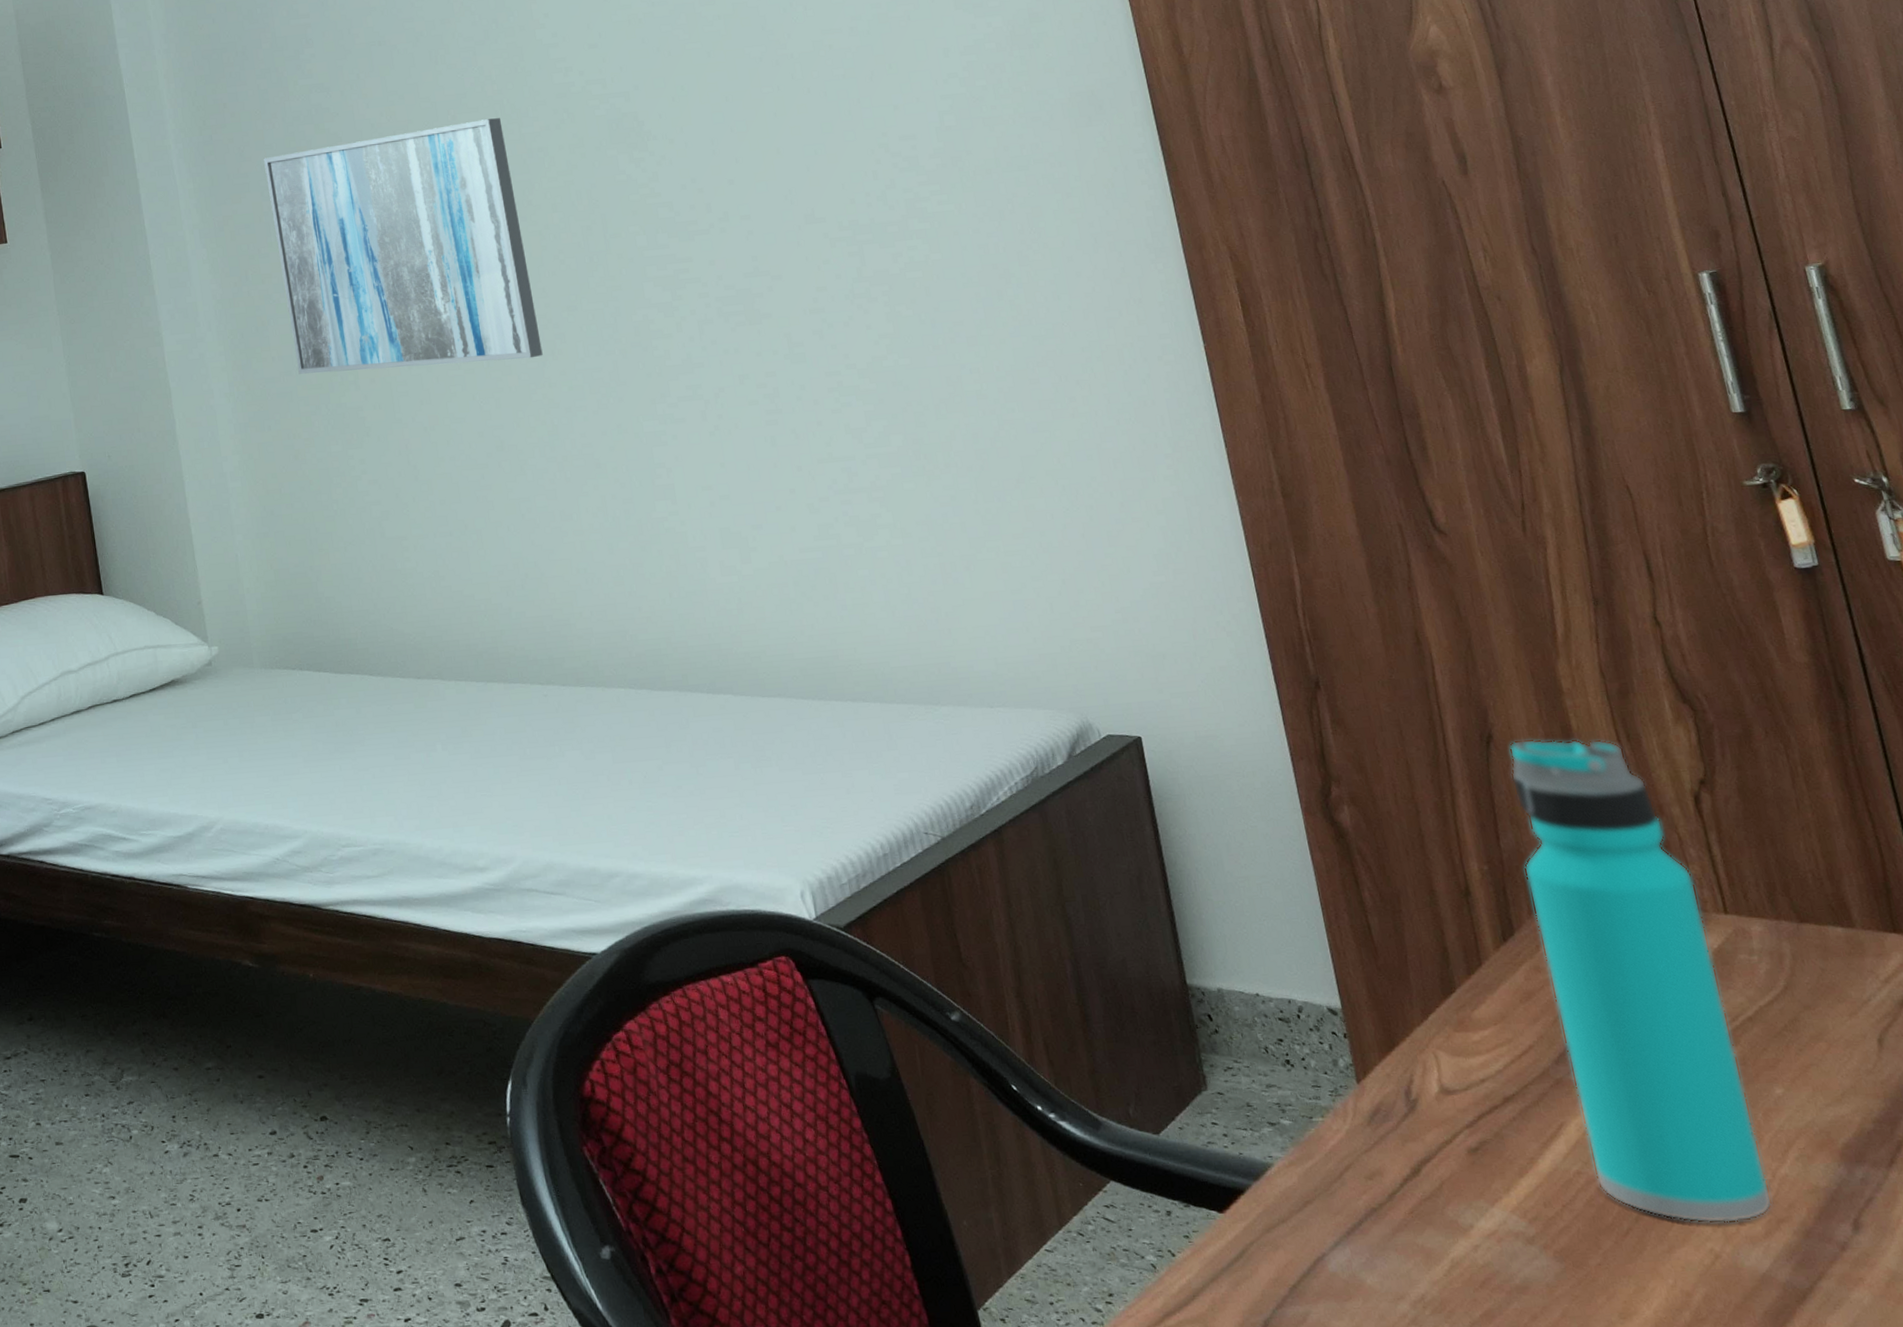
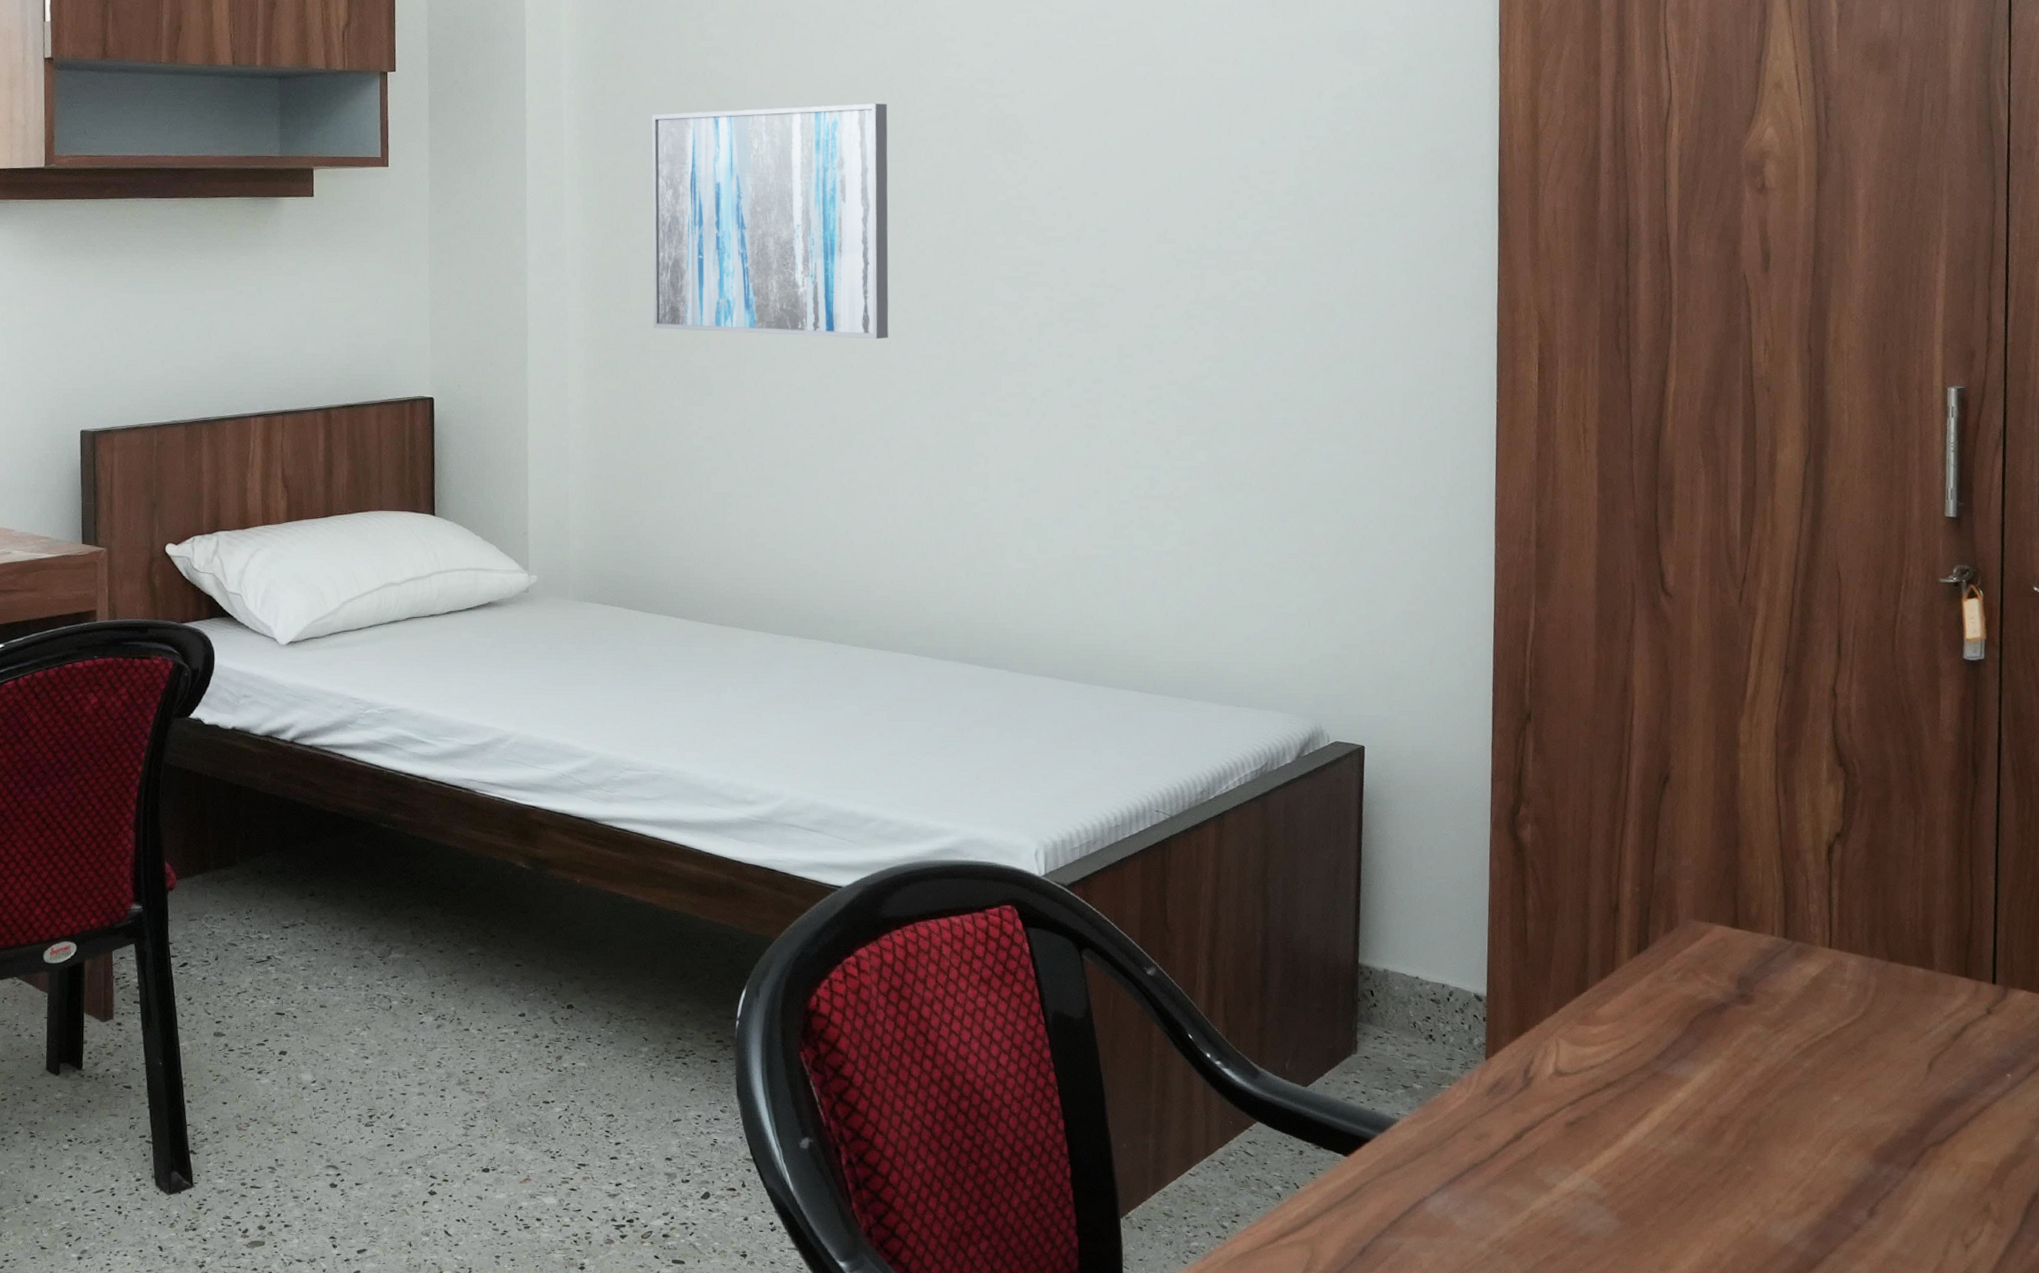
water bottle: present [1509,738,1773,1224] -> none [1667,783,1811,1202]

